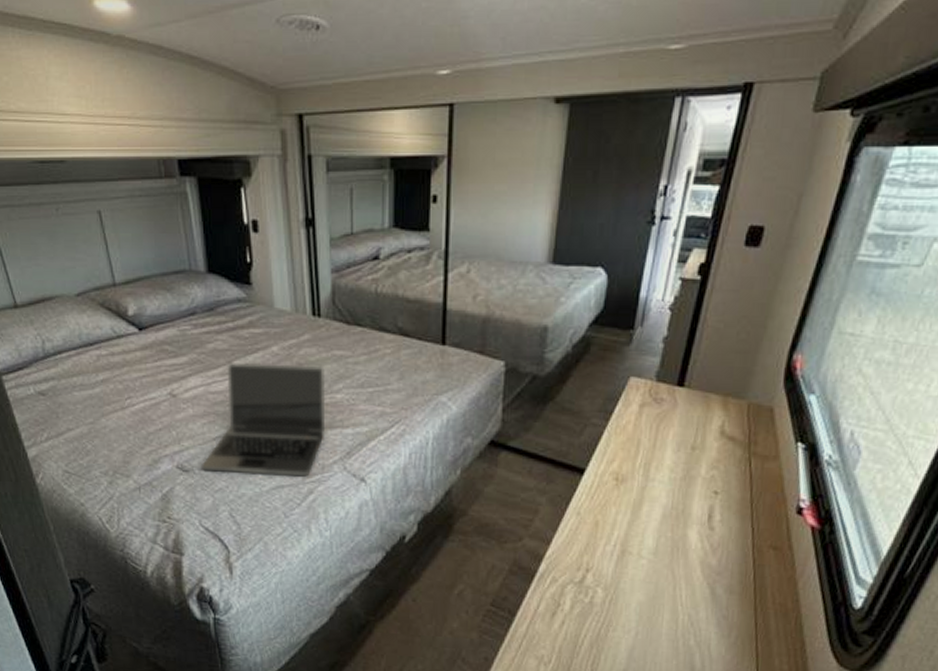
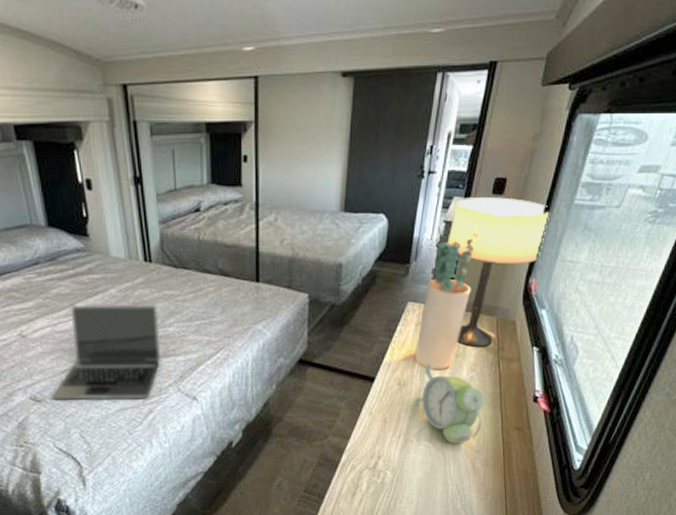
alarm clock: none [634,455,730,562] -> present [414,363,485,445]
vase: none [637,284,726,465] -> present [414,225,479,371]
table lamp: none [683,250,824,440] -> present [447,197,551,348]

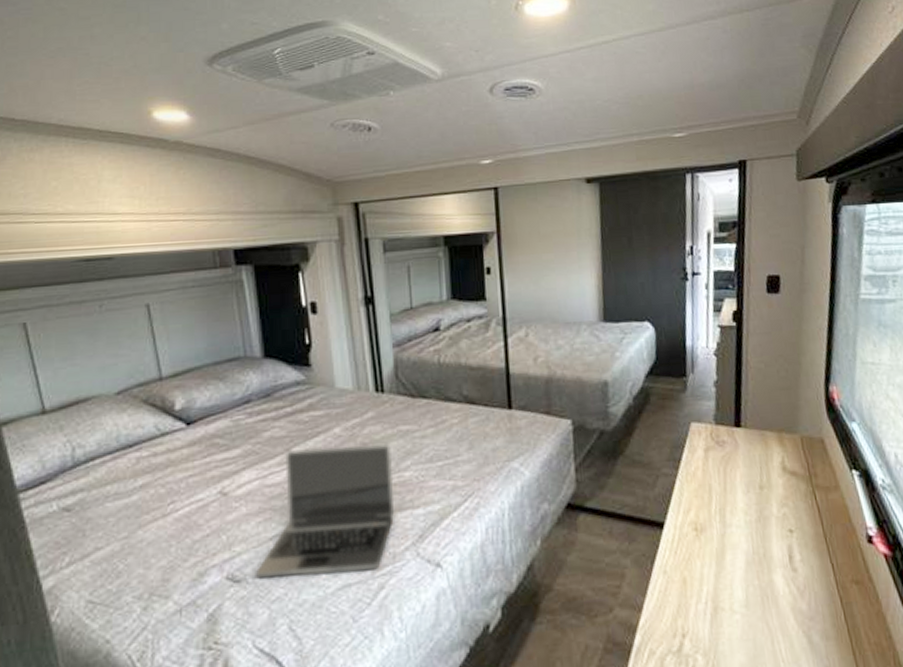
vase: present [414,225,479,371] -> none [708,328,764,508]
alarm clock: present [414,363,485,445] -> none [717,499,810,610]
table lamp: present [447,197,551,348] -> none [725,296,837,476]

